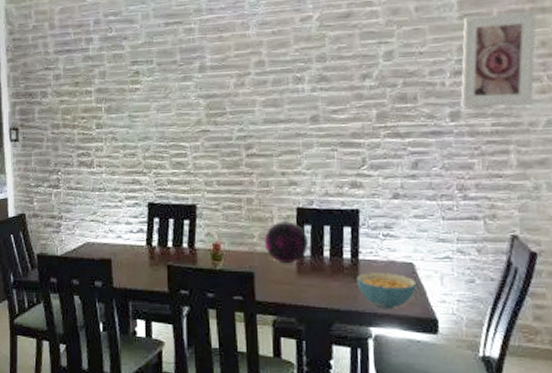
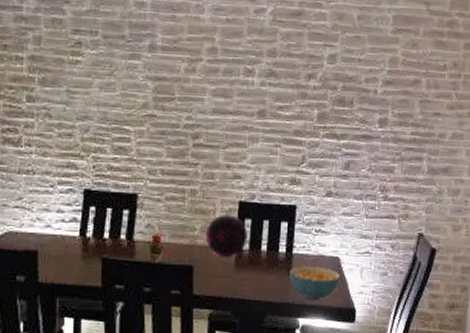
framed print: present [461,11,537,107] -> none [389,32,452,119]

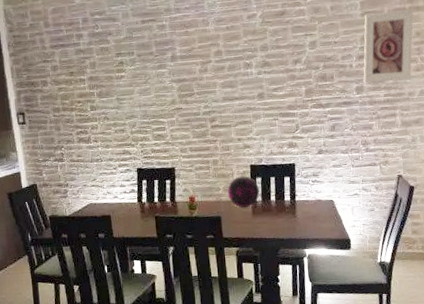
cereal bowl: present [289,266,340,300] -> none [295,208,336,235]
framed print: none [389,32,452,119] -> present [363,9,414,83]

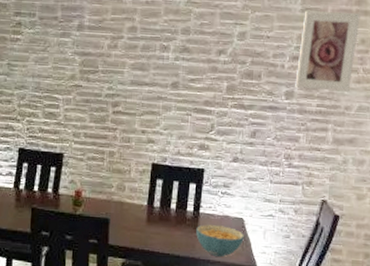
decorative orb: present [227,176,260,208] -> none [120,175,159,213]
cereal bowl: none [295,208,336,235] -> present [196,224,244,257]

